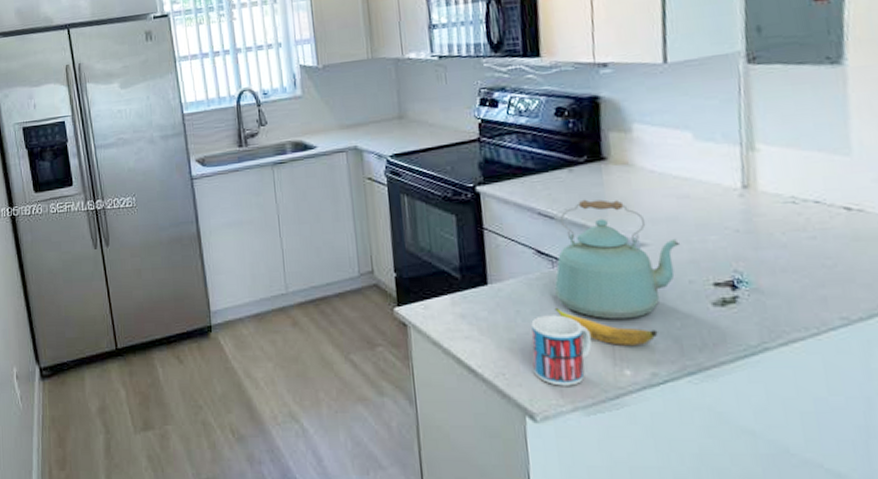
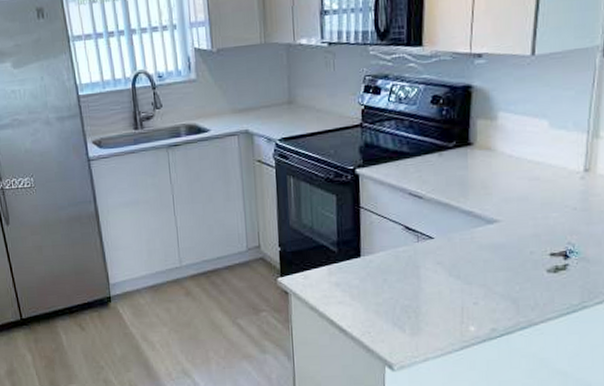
mug: present [531,315,592,386] -> none [394,282,446,341]
kettle: present [554,199,681,320] -> none [417,181,528,285]
banana: present [554,307,658,347] -> none [416,275,500,308]

